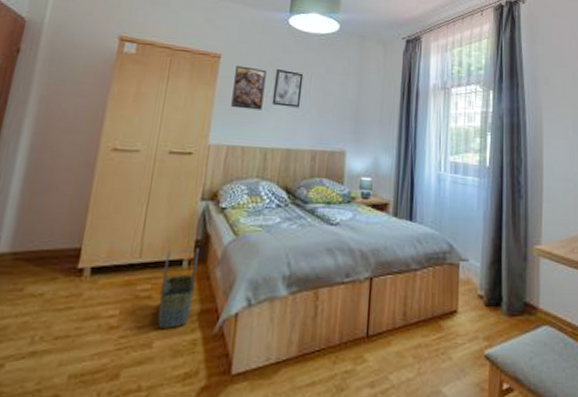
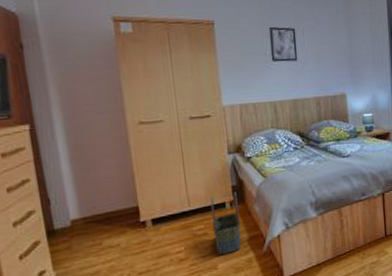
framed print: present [231,65,267,110] -> none [231,29,264,70]

